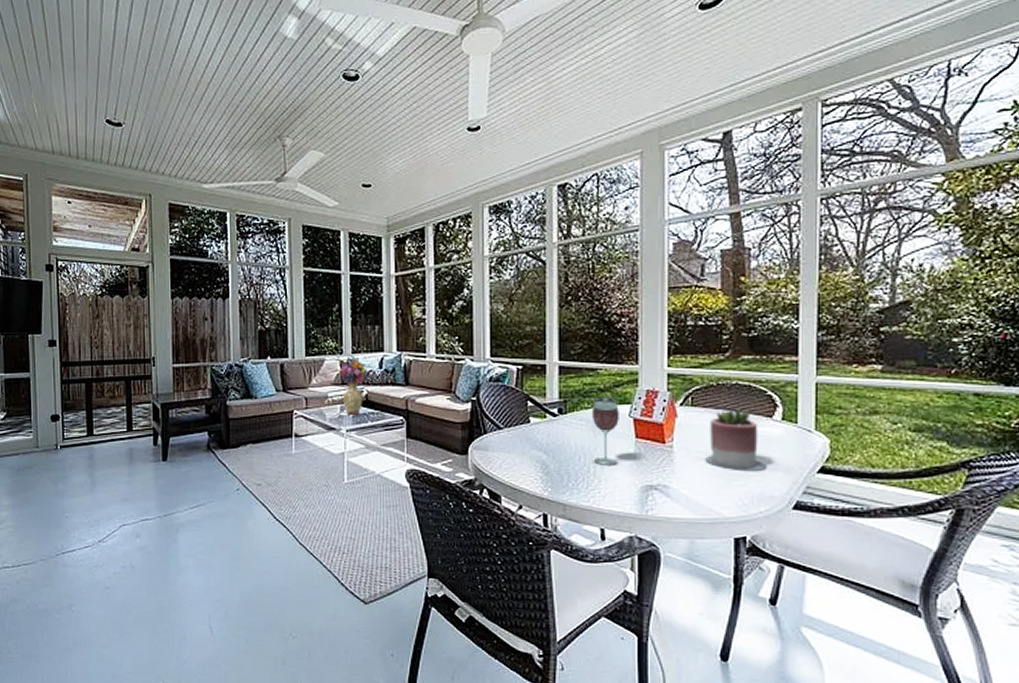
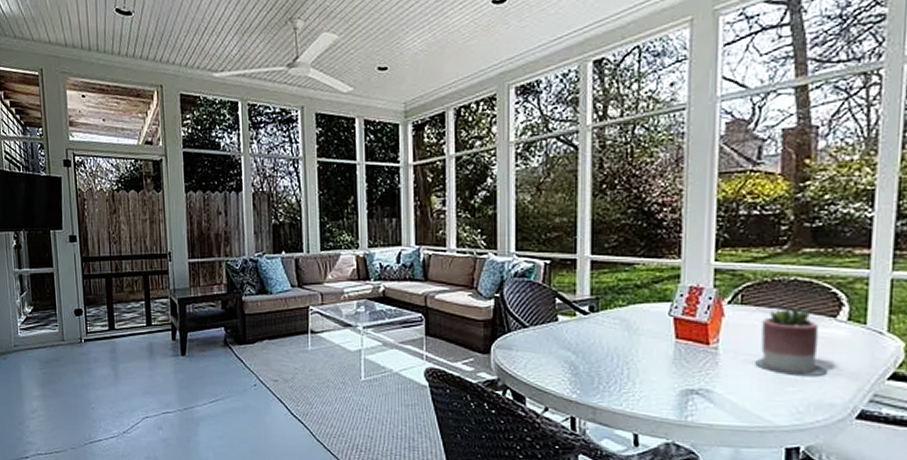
flower arrangement: present [338,358,370,415] -> none [354,252,387,311]
wineglass: present [591,397,619,465] -> none [626,294,658,367]

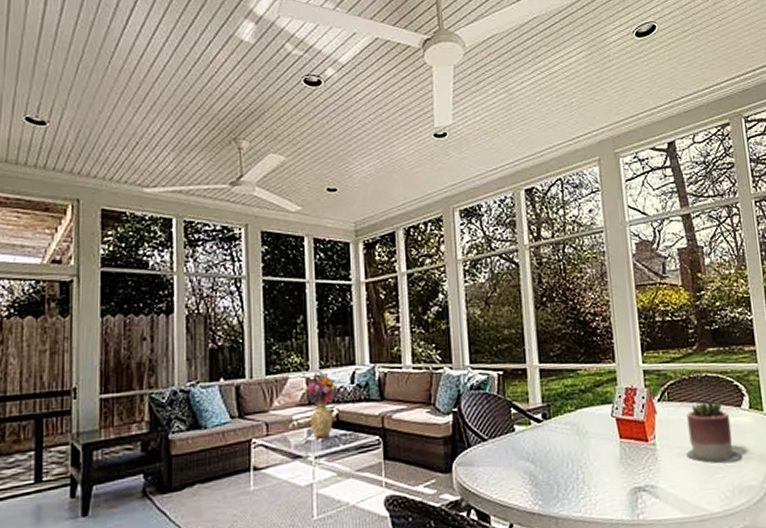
flower arrangement: none [354,252,387,311] -> present [304,374,341,439]

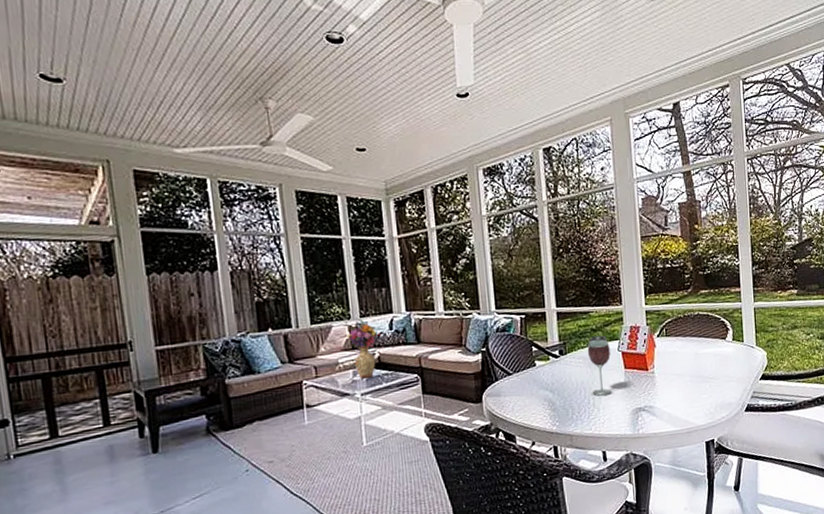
wineglass: none [575,397,605,471] -> present [587,335,612,396]
succulent planter: present [686,400,742,463] -> none [679,334,724,386]

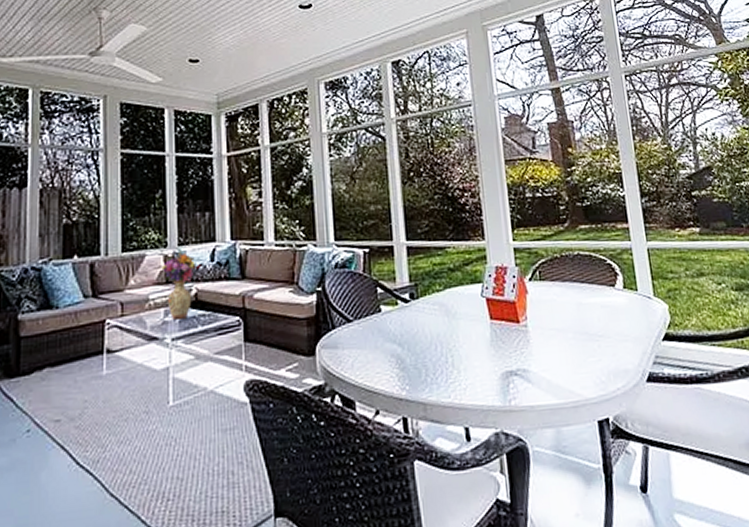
wineglass: present [587,335,612,396] -> none [443,276,475,354]

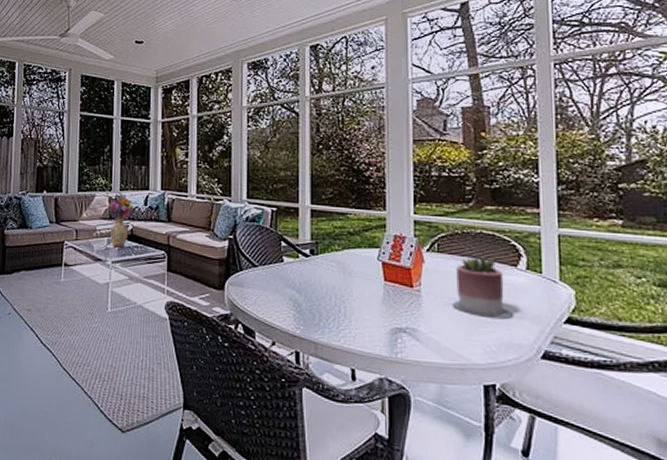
succulent planter: none [559,279,617,345] -> present [452,256,513,319]

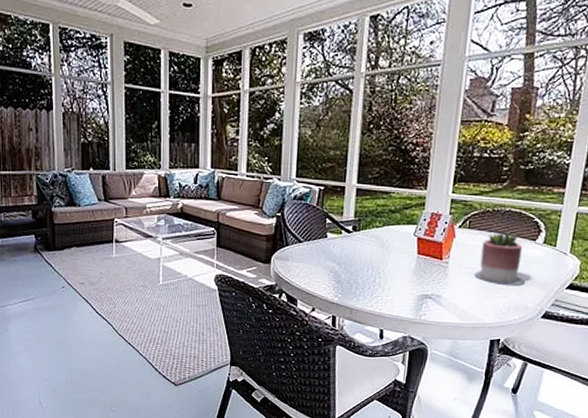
flower arrangement: present [106,195,136,248] -> none [156,173,186,225]

